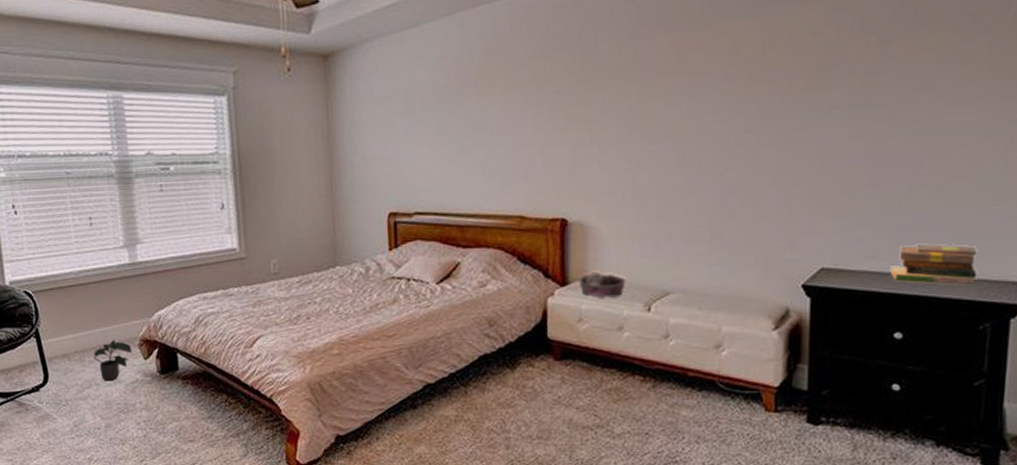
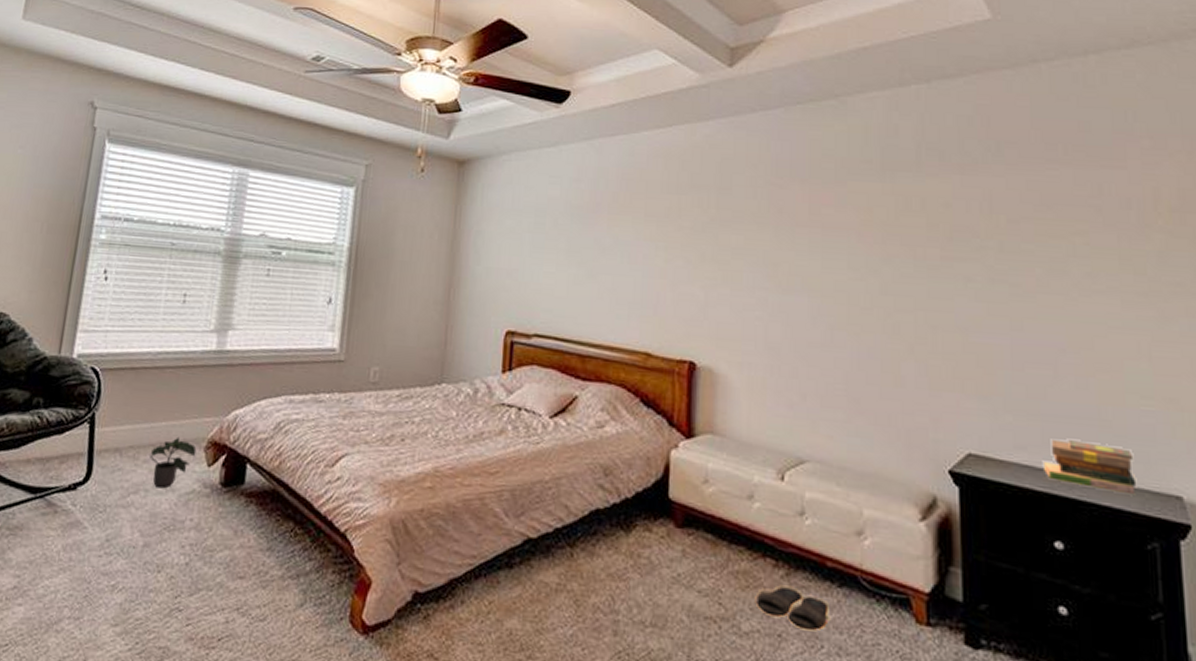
decorative basket: present [578,271,626,298] -> none [705,425,758,459]
slippers: none [627,396,690,426] -> present [756,586,829,630]

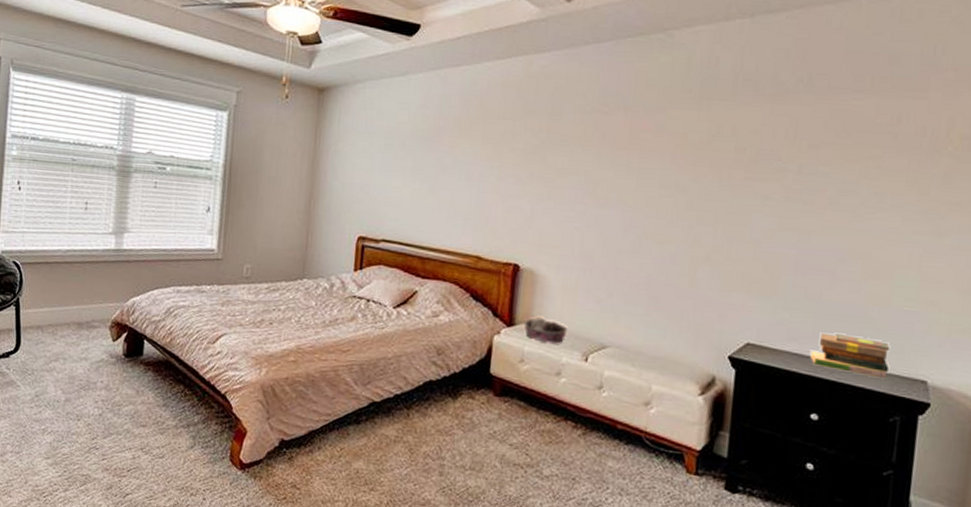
potted plant: present [148,437,197,489] -> none [64,318,103,358]
decorative basket: none [705,425,758,459] -> present [524,316,568,344]
slippers: present [756,586,829,630] -> none [557,443,615,476]

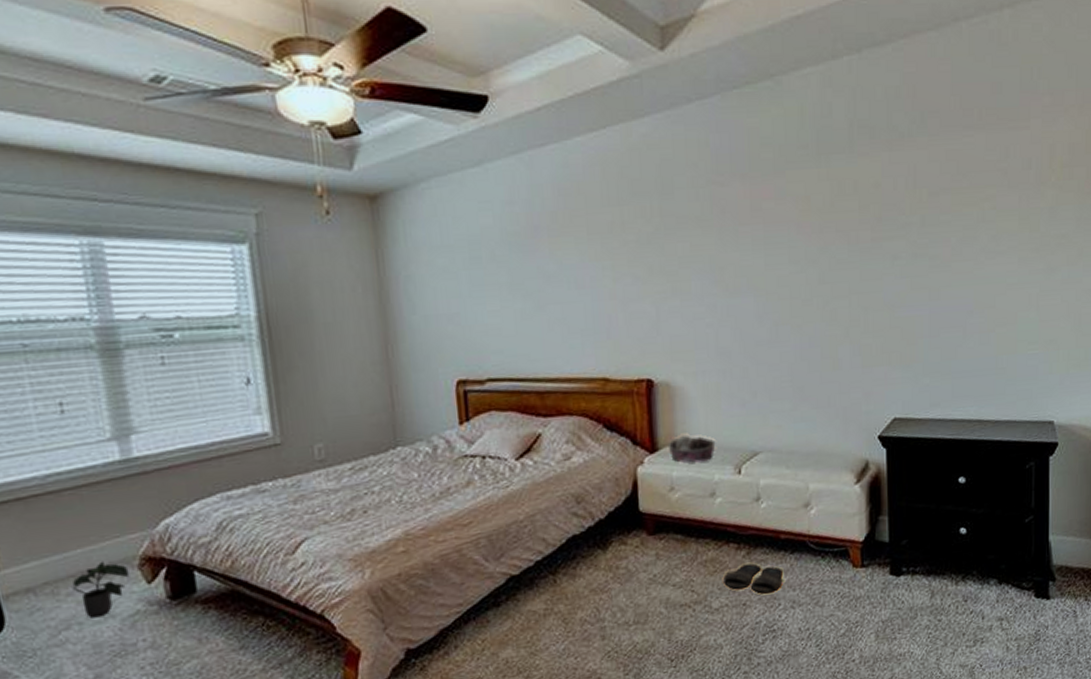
potted plant: none [64,318,103,358] -> present [70,561,130,618]
slippers: none [557,443,615,476] -> present [723,563,784,594]
books: present [811,332,891,379] -> none [953,389,1022,428]

